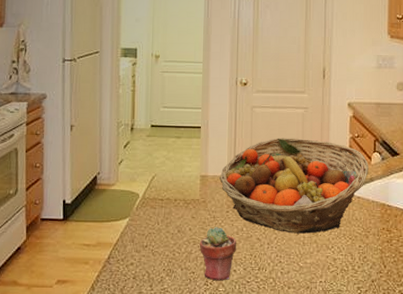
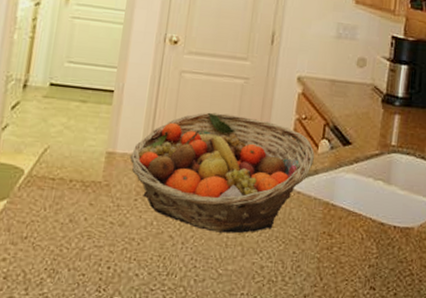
potted succulent: present [199,226,236,281] -> none [94,217,143,287]

